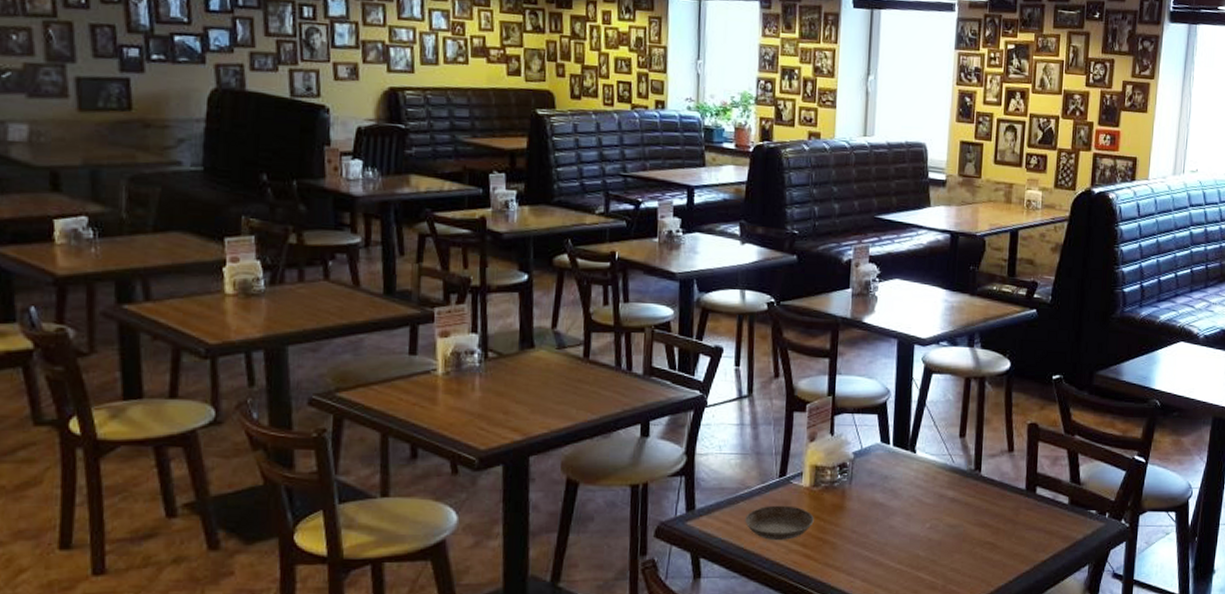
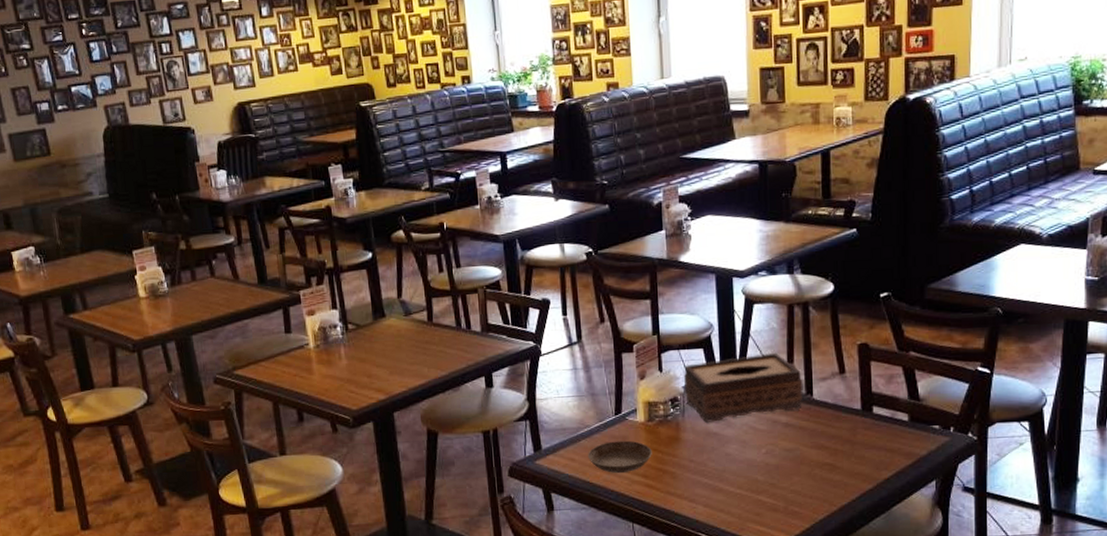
tissue box: none [853,425,972,492] -> present [683,352,802,422]

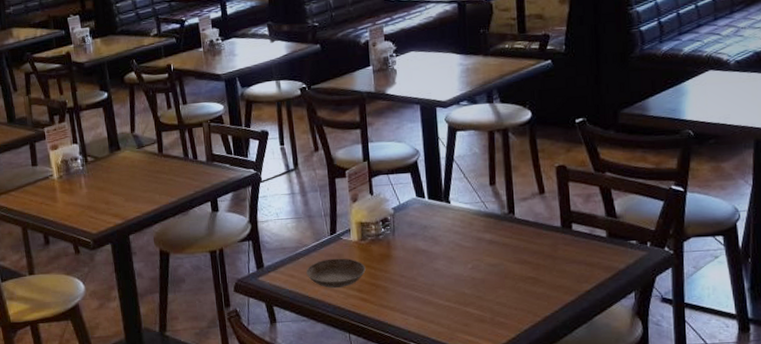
tissue box: present [683,352,802,422] -> none [392,175,505,241]

